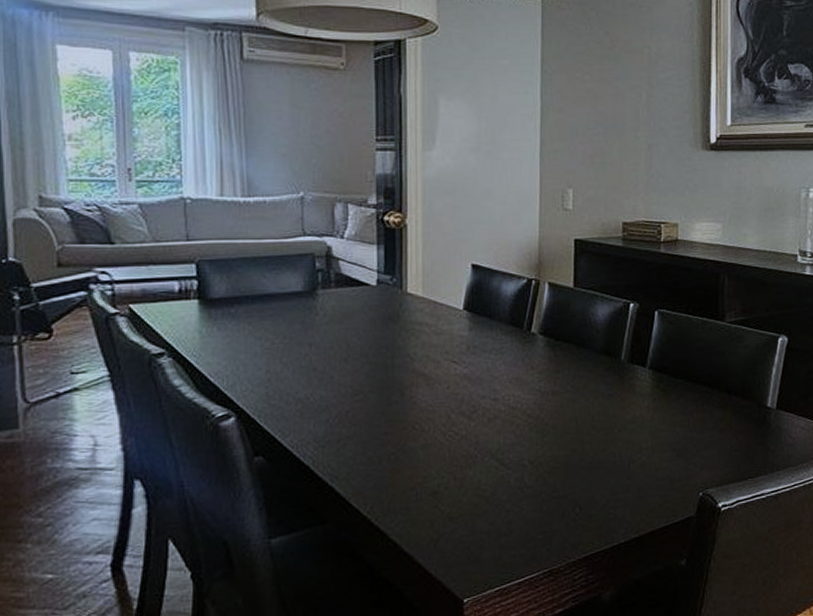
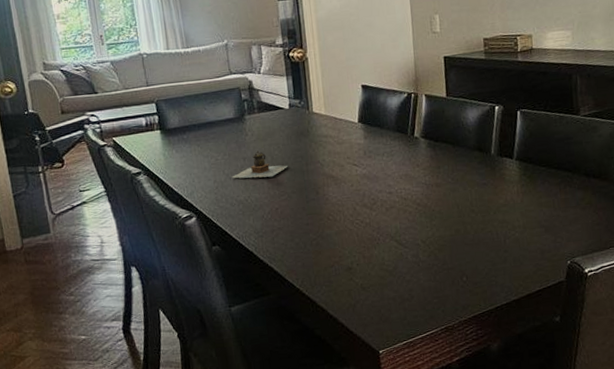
teapot: none [291,336,367,371] -> present [232,151,288,179]

